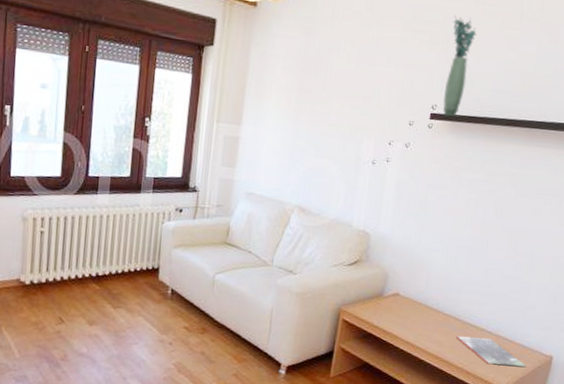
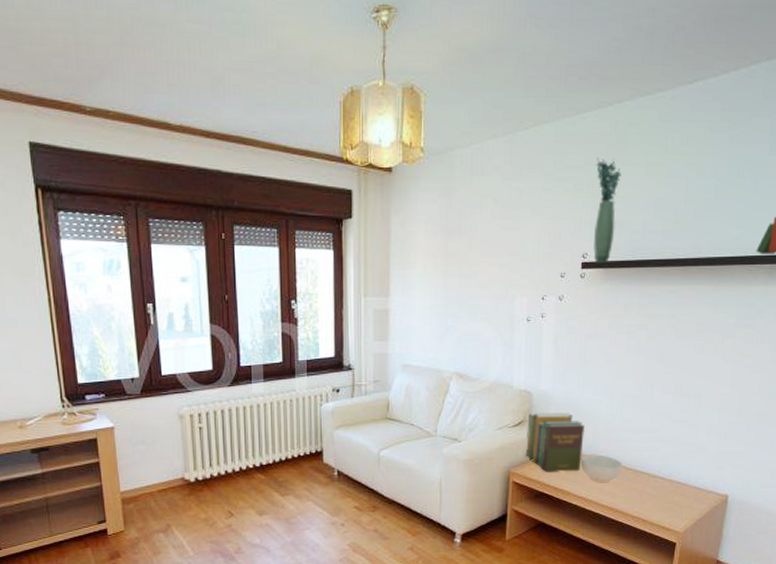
books: none [357,253,419,317] -> present [525,412,585,472]
bowl: none [411,301,452,331] -> present [580,454,622,483]
magazine: present [455,336,526,368] -> none [628,484,702,510]

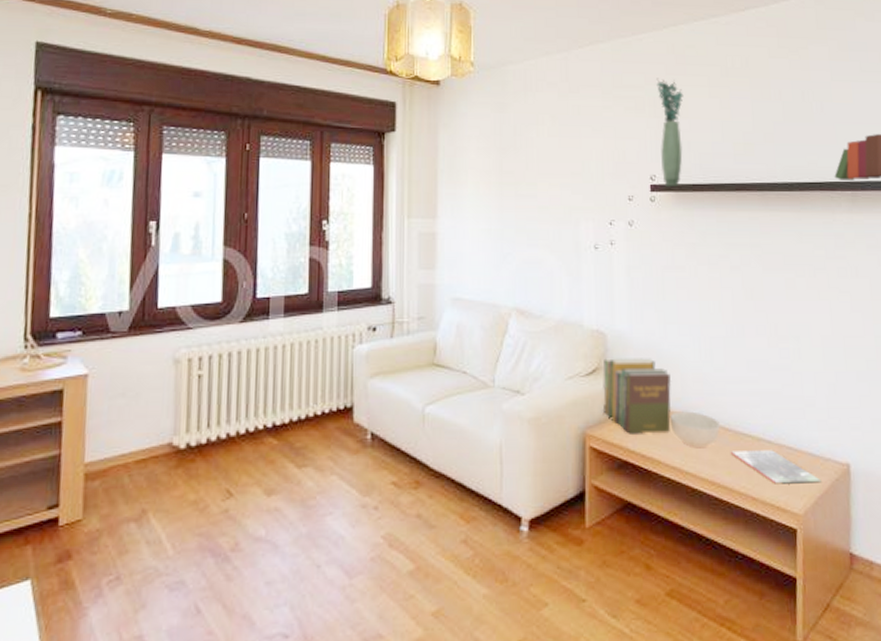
magazine: none [628,484,702,510] -> present [730,450,822,484]

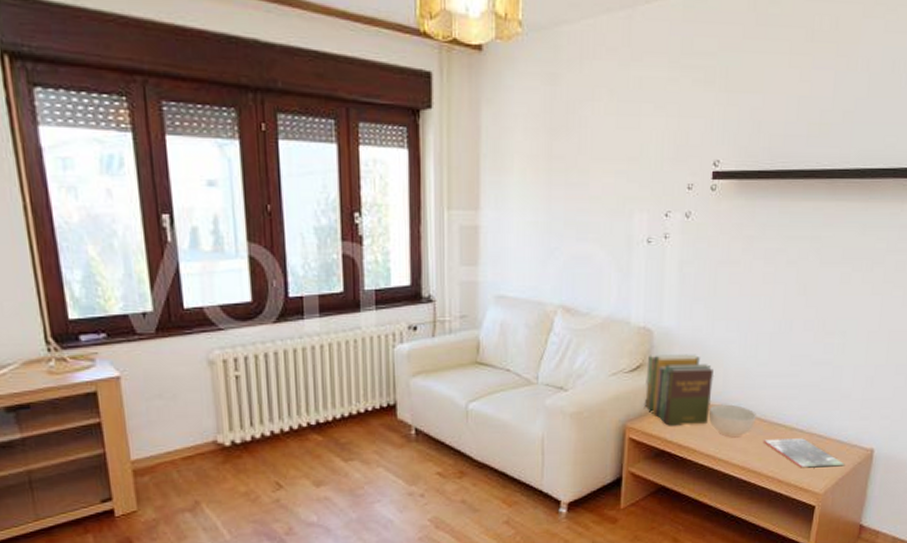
vase: present [656,78,684,187] -> none [726,42,760,174]

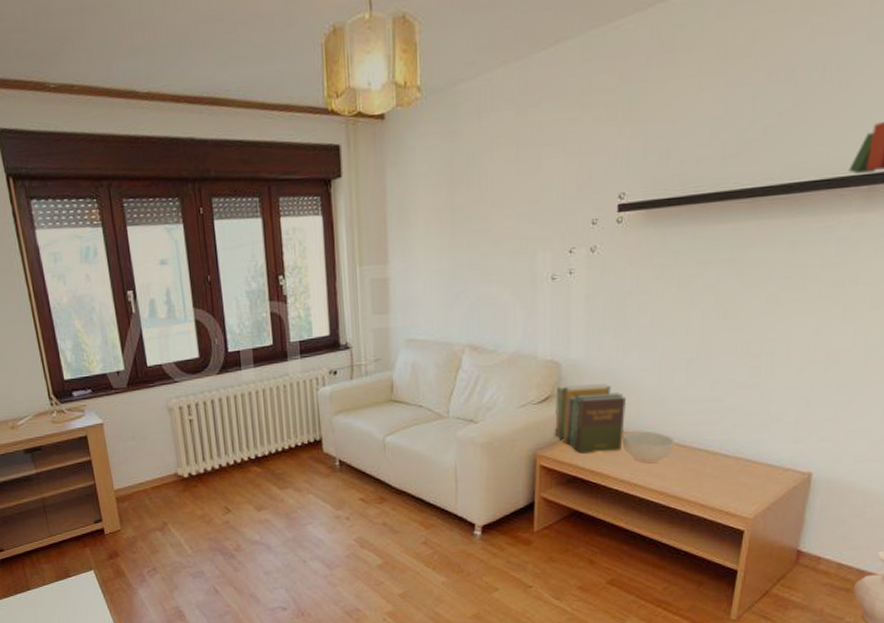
magazine: present [762,438,845,468] -> none [682,463,778,493]

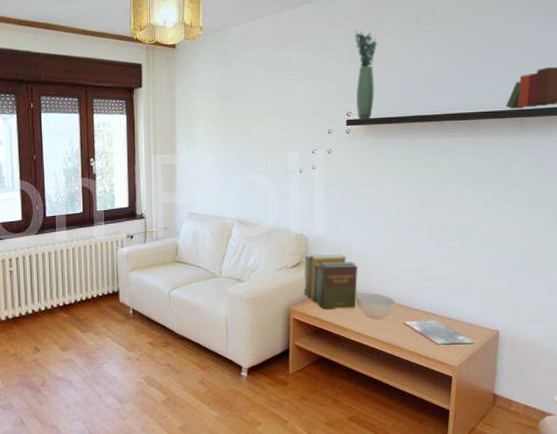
vase: none [633,73,667,204] -> present [355,30,378,121]
magazine: none [682,463,778,493] -> present [402,320,475,345]

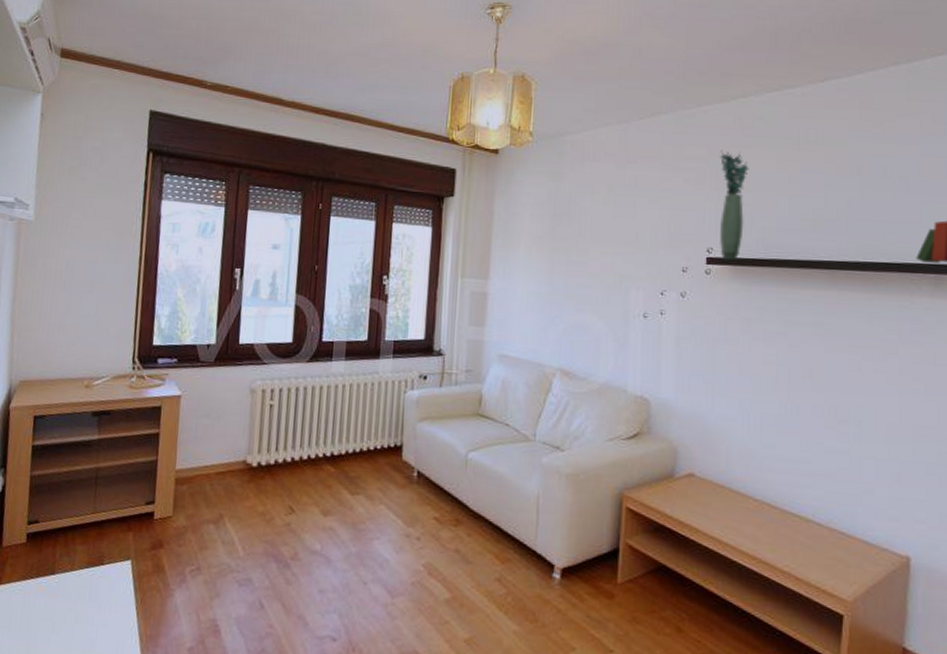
books: present [303,254,359,310] -> none [642,424,716,504]
bowl: present [356,293,395,320] -> none [711,483,765,523]
magazine: present [402,320,475,345] -> none [774,528,876,573]

